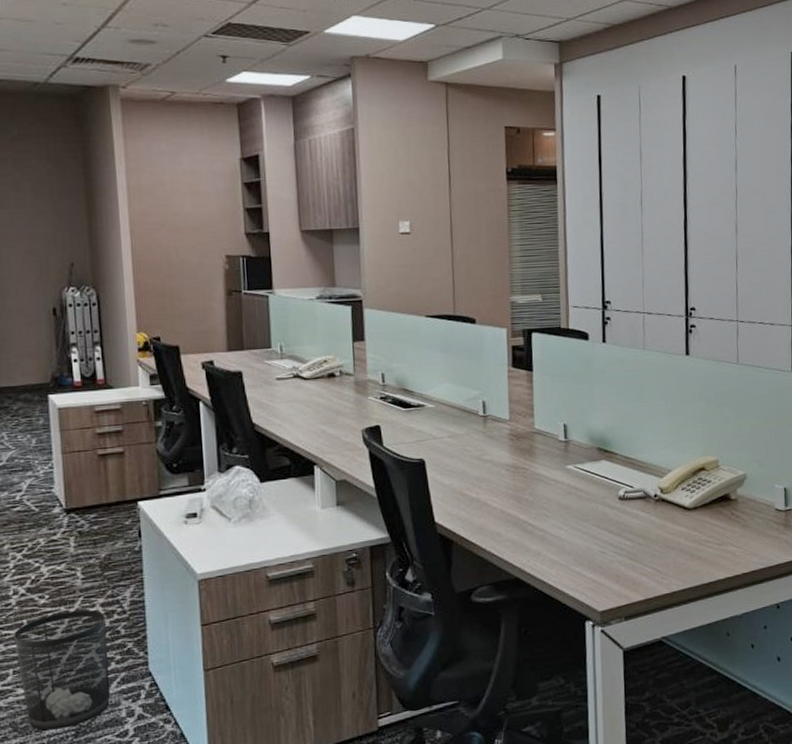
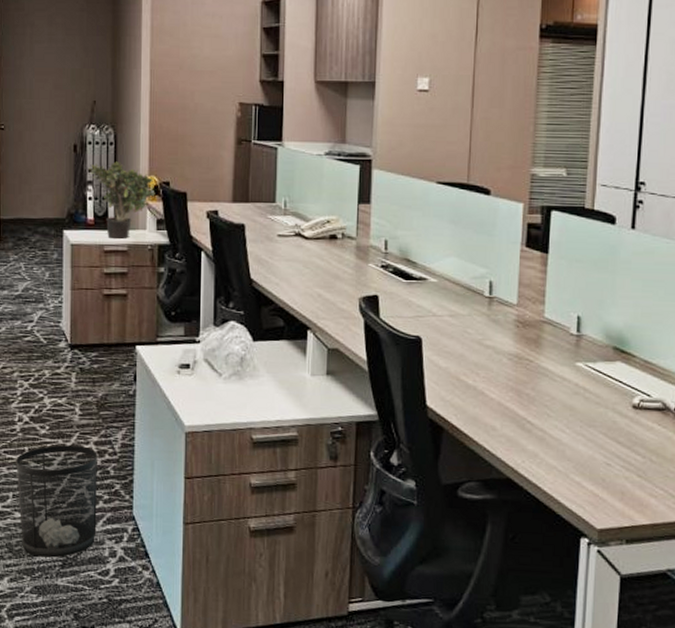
potted plant: none [71,321,146,398] -> present [89,161,155,239]

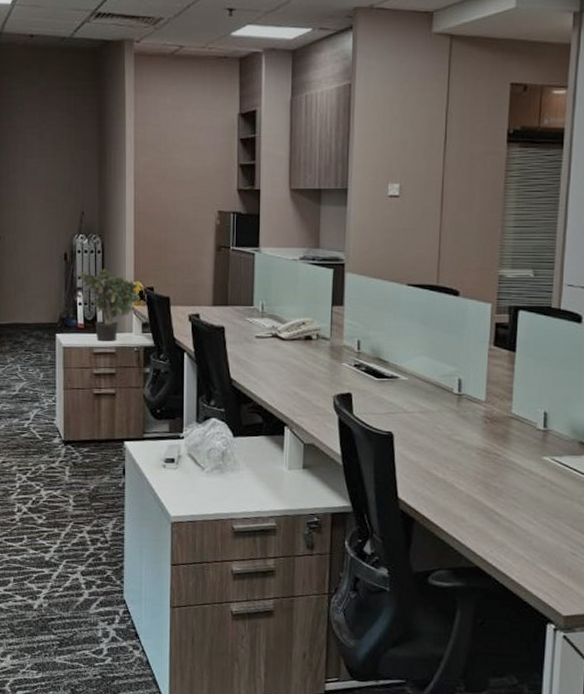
waste bin: present [16,444,97,558] -> none [16,533,90,638]

